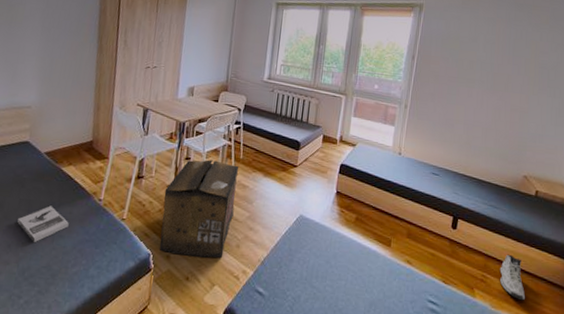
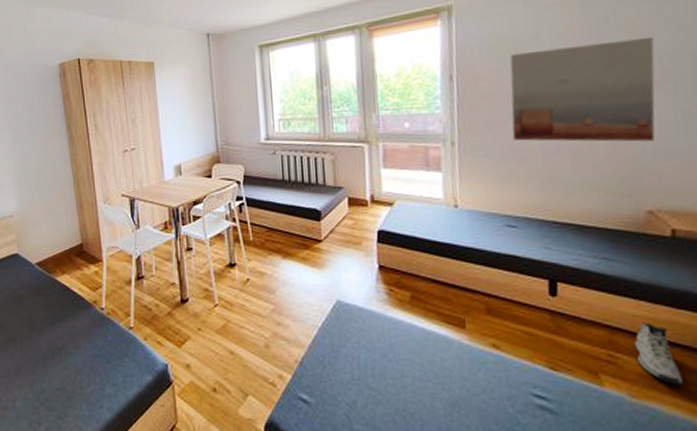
book: present [17,205,69,243] -> none [23,321,75,364]
cardboard box: present [159,160,239,258] -> none [170,247,255,363]
wall art: none [447,48,547,127] -> present [510,36,655,142]

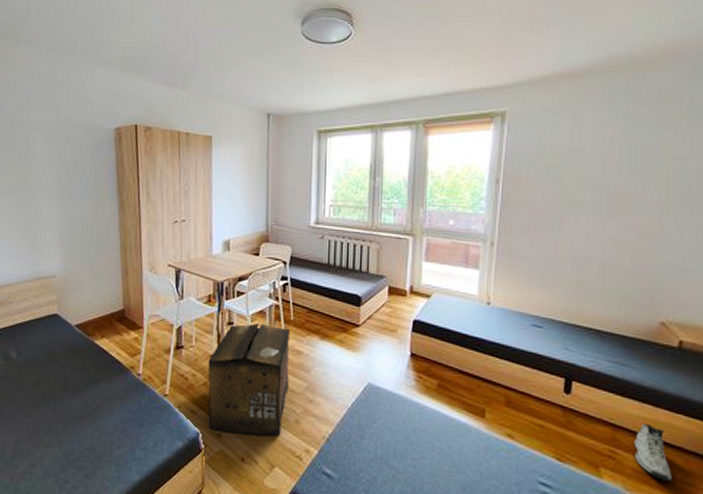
cardboard box: none [170,247,255,363] -> present [208,323,291,436]
wall art: present [510,36,655,142] -> none [548,161,685,259]

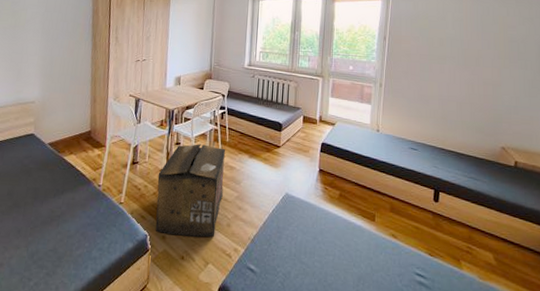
sneaker: present [634,423,673,482] -> none [485,225,513,272]

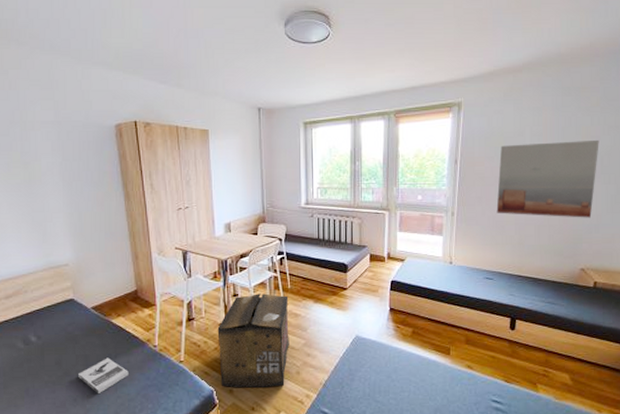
book: none [26,192,72,228] -> present [78,357,129,395]
wall art: none [421,27,516,99] -> present [496,139,599,218]

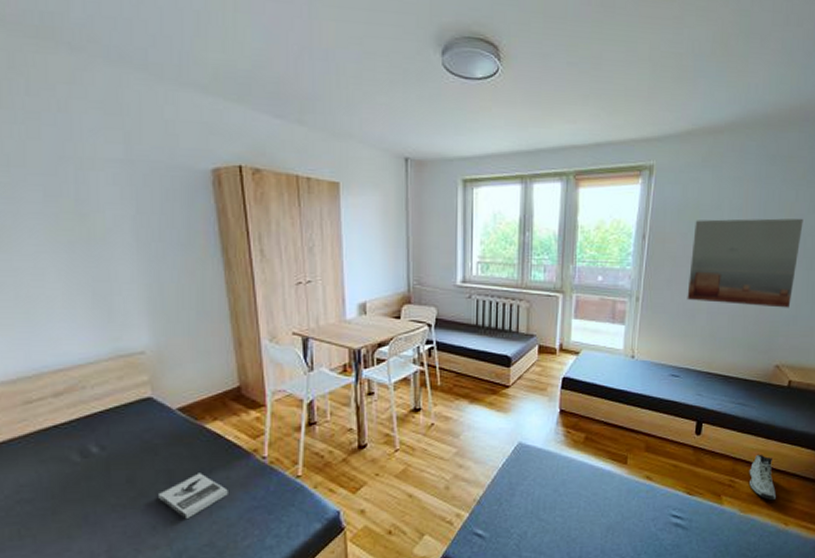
cardboard box: present [217,293,289,388] -> none [346,391,438,508]
sneaker: none [561,347,589,390] -> present [749,454,777,501]

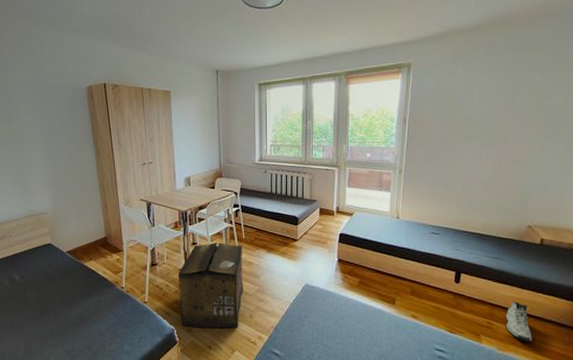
book: present [159,473,228,520] -> none [56,296,99,329]
cardboard box: none [346,391,438,508] -> present [178,243,243,328]
wall art: present [687,218,804,308] -> none [444,99,550,176]

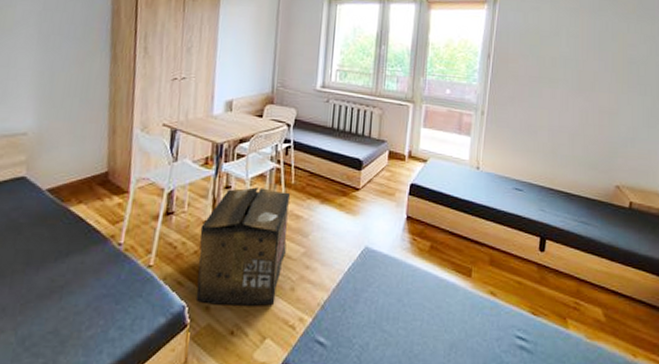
sneaker: present [505,301,533,342] -> none [594,276,624,328]

